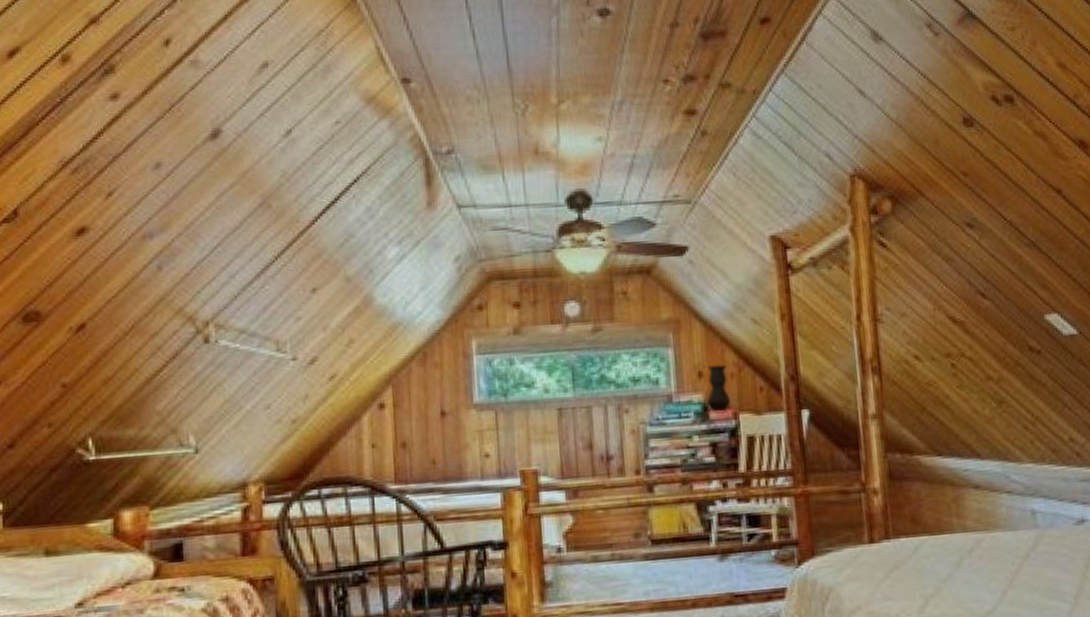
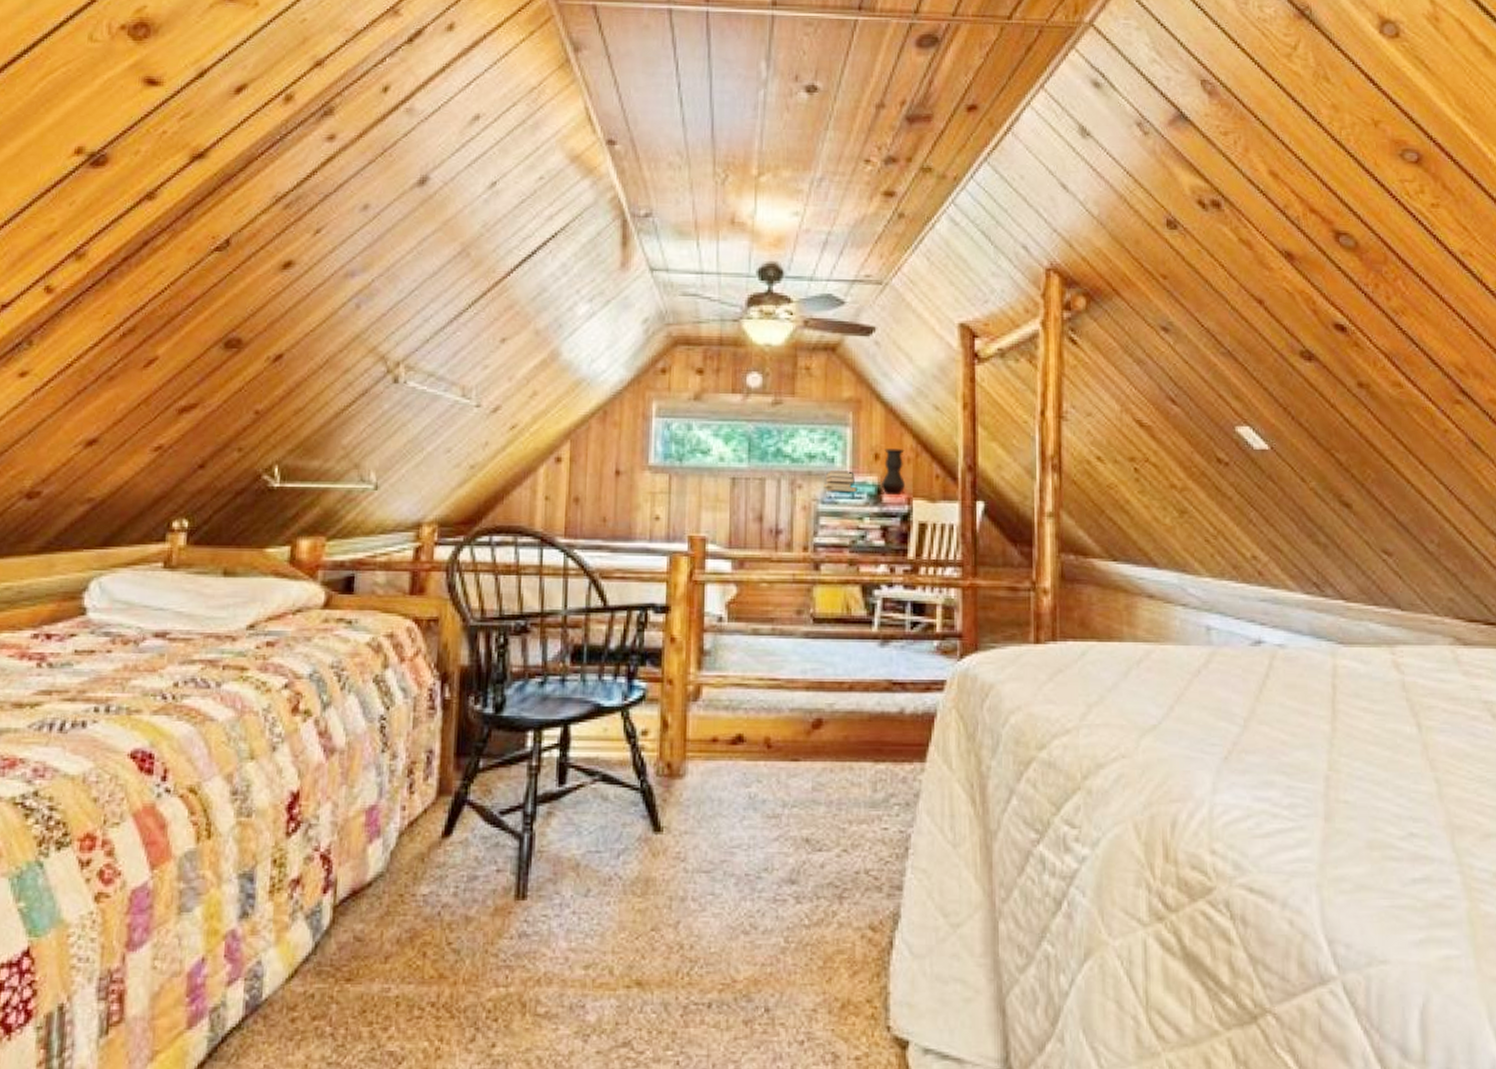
books: none [650,391,684,414] -> present [824,471,857,494]

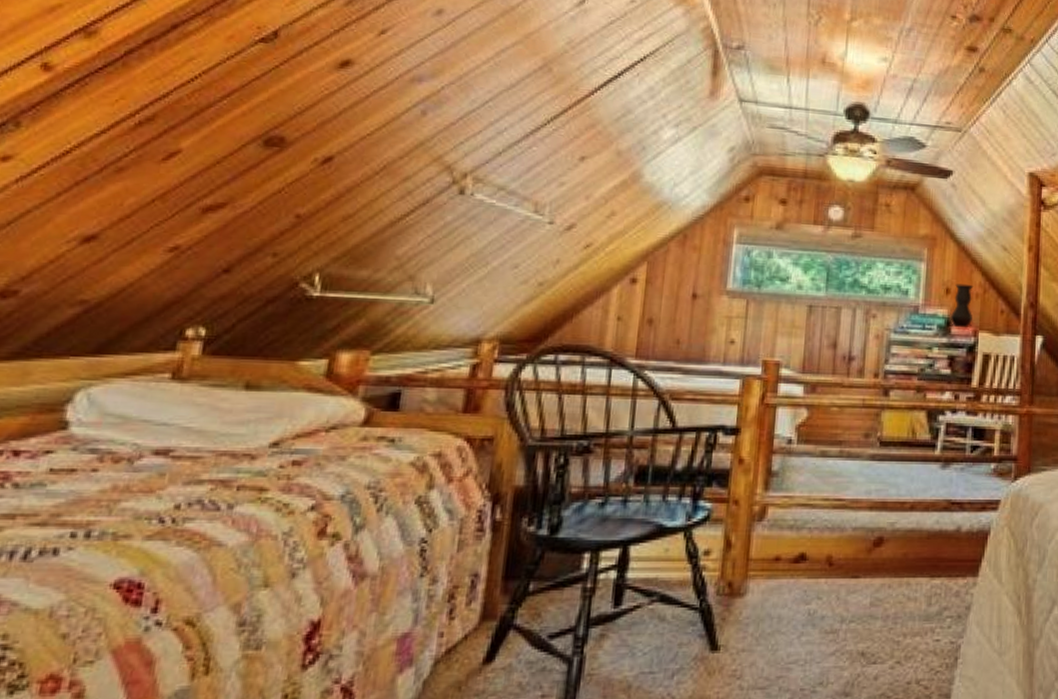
books: present [824,471,857,494] -> none [897,302,928,325]

